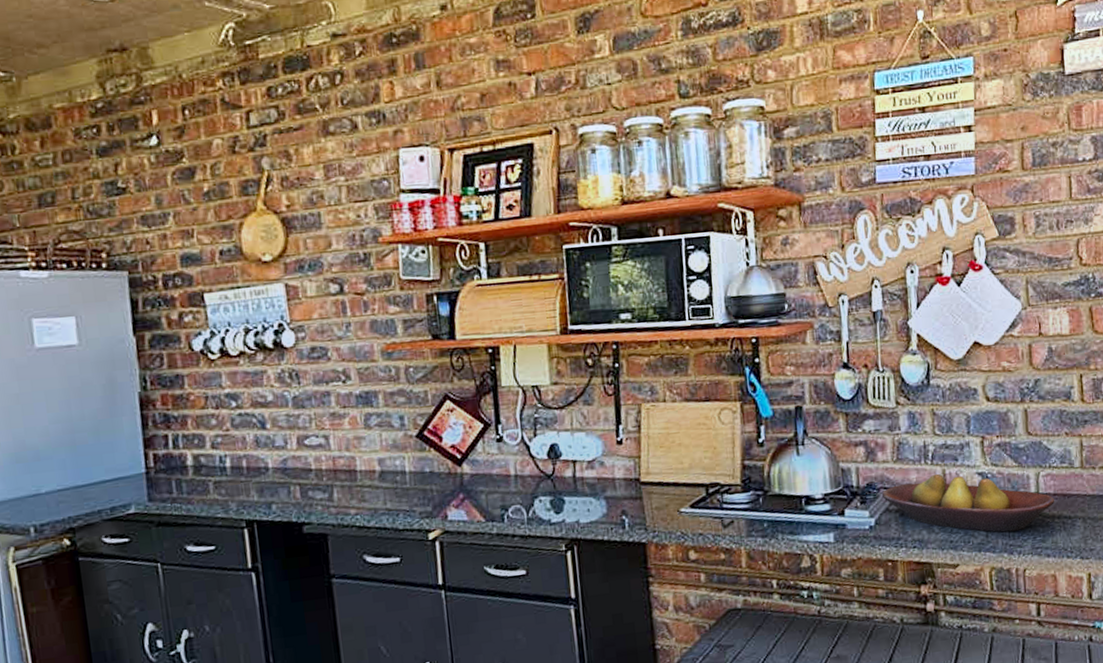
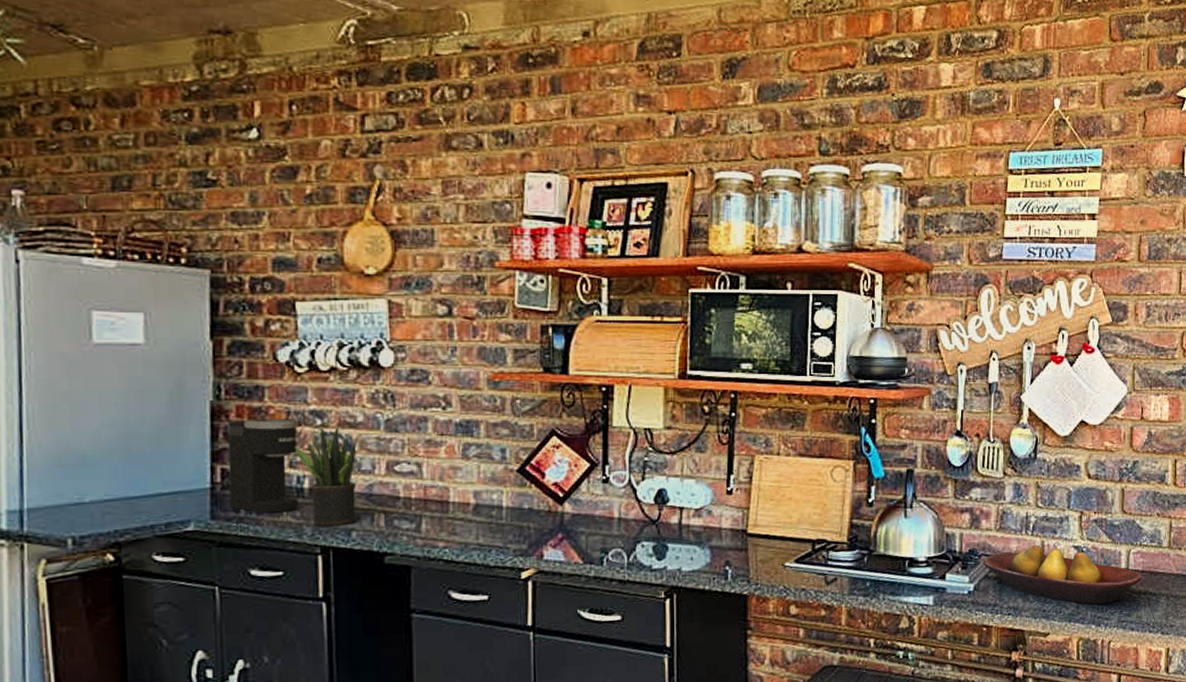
coffee maker: none [155,402,223,493] -> present [227,417,298,513]
potted plant: none [214,405,275,501] -> present [294,425,358,526]

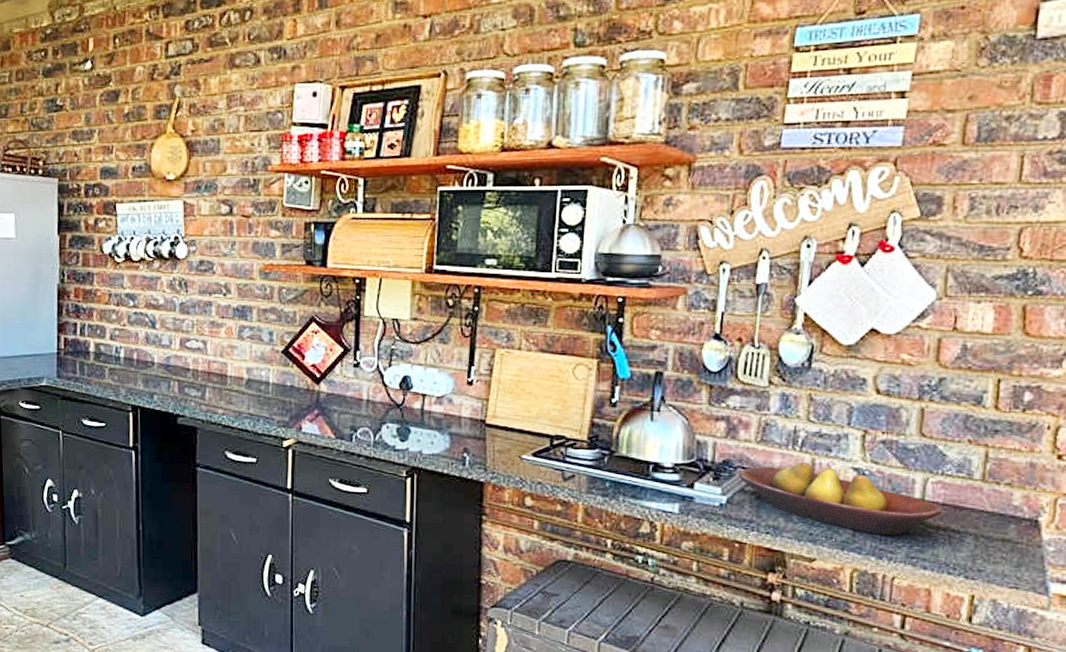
coffee maker: present [227,417,298,513] -> none [68,299,117,376]
potted plant: present [294,425,358,526] -> none [114,306,160,390]

